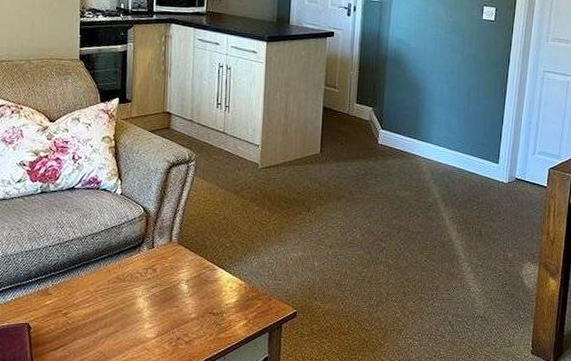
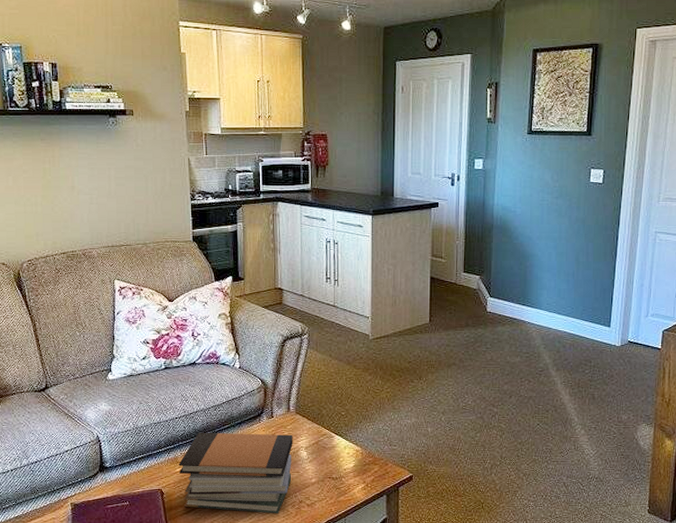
book stack: none [48,262,174,352] -> present [178,432,293,514]

